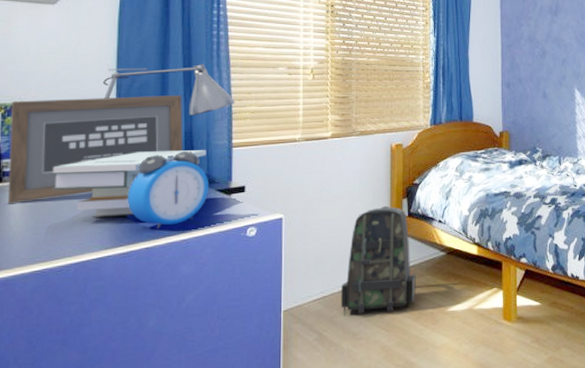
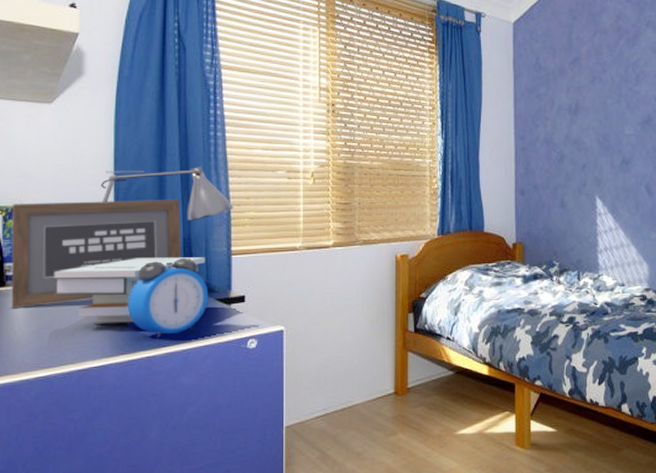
backpack: present [341,206,416,316] -> none [345,320,423,435]

